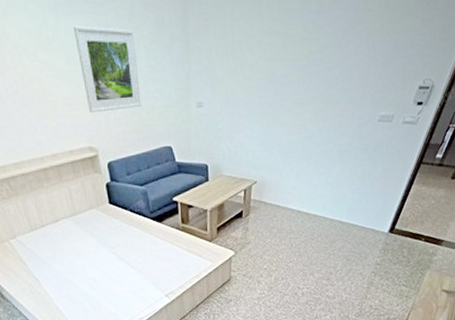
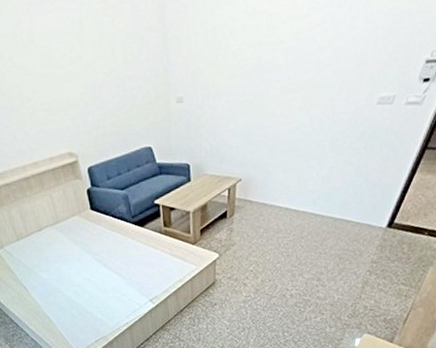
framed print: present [73,26,141,114] -> none [47,24,119,118]

